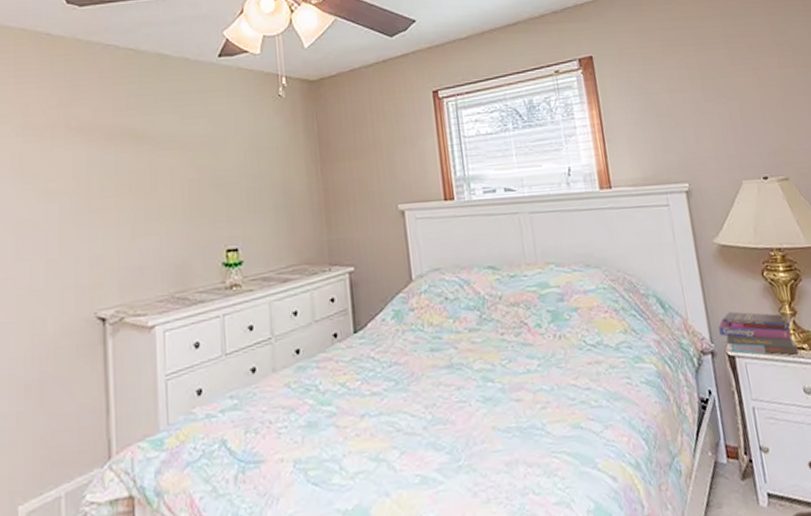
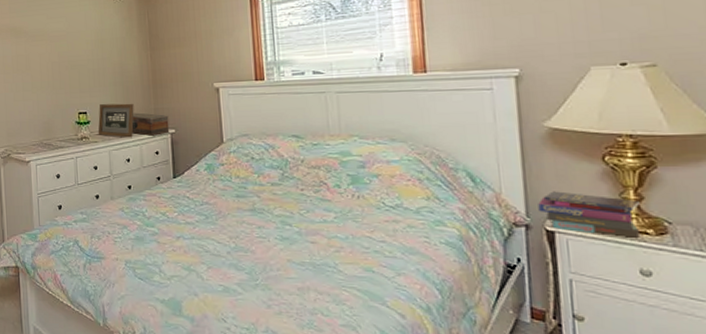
picture frame: none [253,233,302,282] -> present [98,103,134,138]
decorative box: none [299,246,348,278] -> present [131,112,170,136]

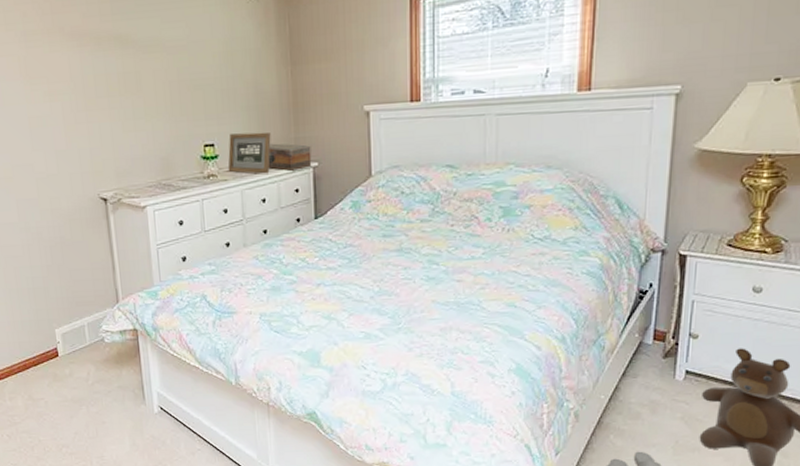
books: present [538,191,640,239] -> none [676,214,765,259]

